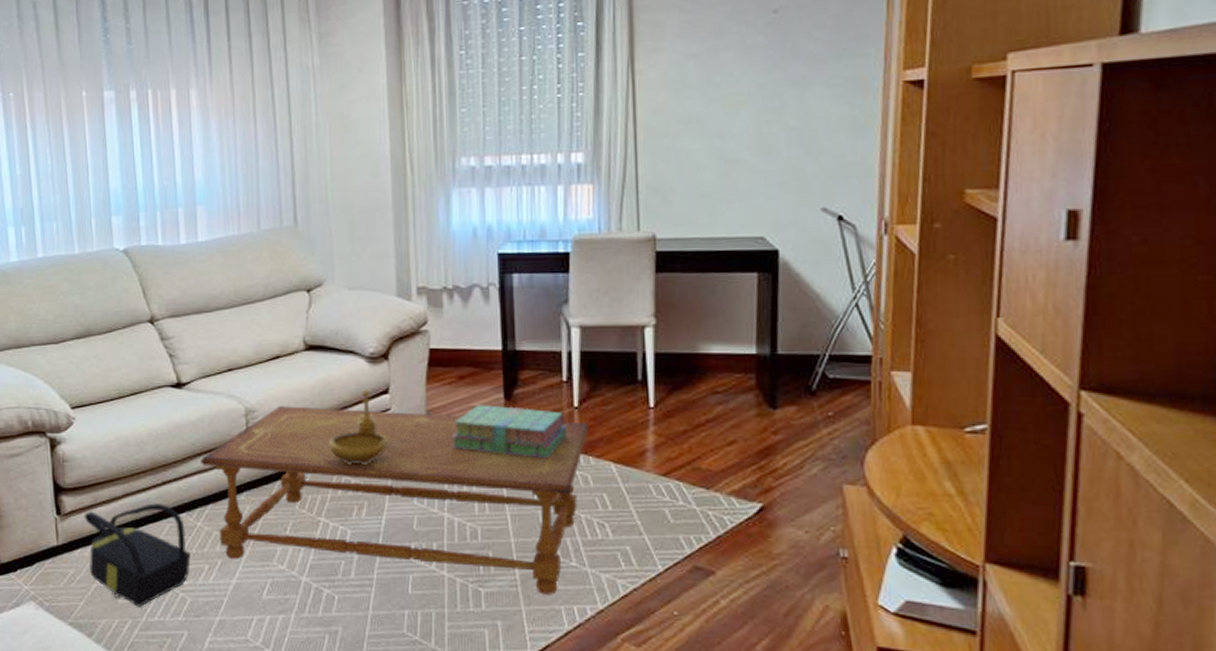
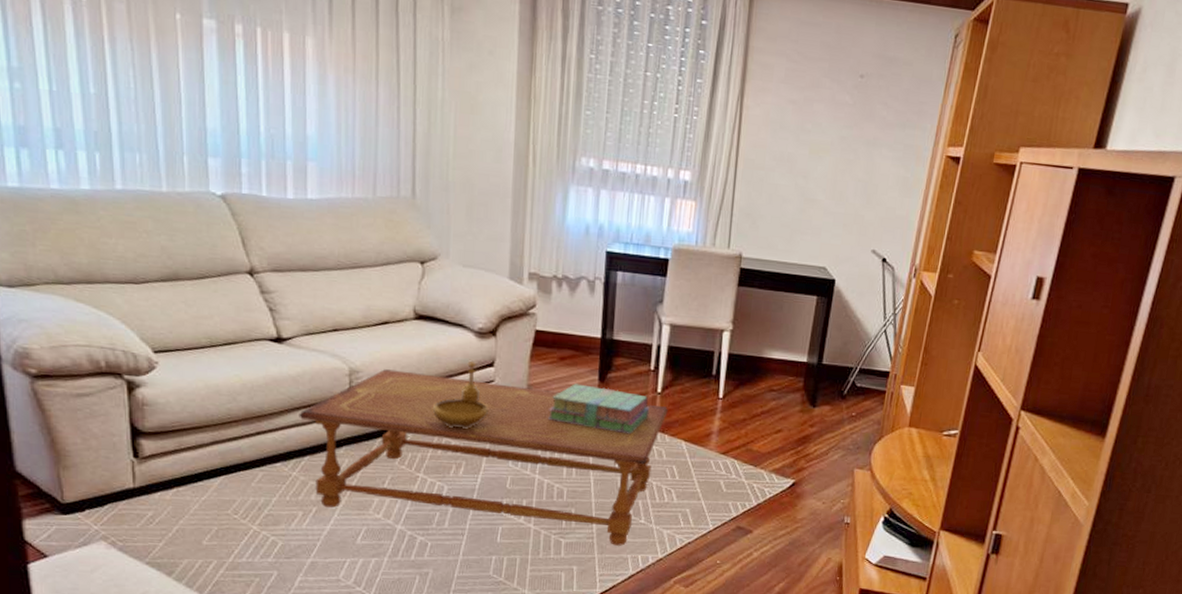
backpack: present [84,502,191,608] -> none [166,451,284,550]

